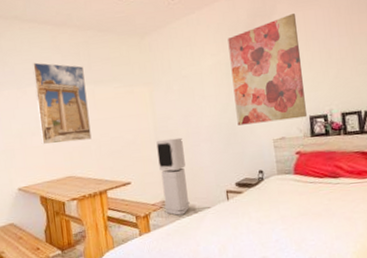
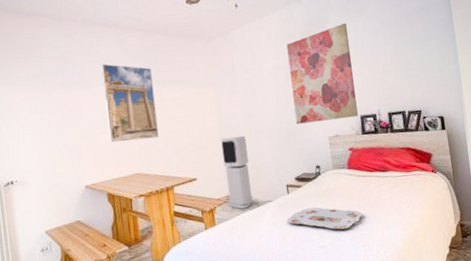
serving tray: none [226,214,310,240] -> present [286,207,363,230]

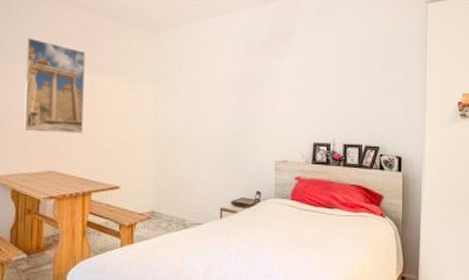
air purifier: present [221,135,253,209] -> none [152,145,183,229]
wall art: present [286,23,358,124] -> none [242,38,314,144]
serving tray: present [286,207,363,230] -> none [214,237,300,266]

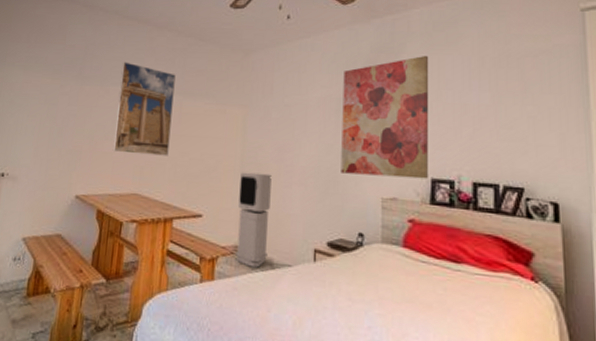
air purifier: none [152,145,183,229] -> present [235,172,272,268]
wall art: none [242,38,314,144] -> present [341,56,429,179]

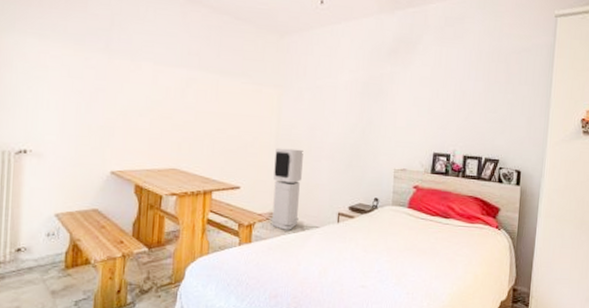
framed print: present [112,62,176,156] -> none [148,36,212,133]
wall art: present [341,56,429,179] -> none [362,47,440,153]

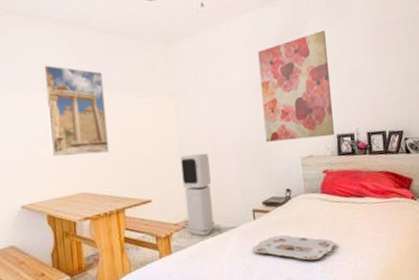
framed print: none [148,36,212,133] -> present [42,65,109,157]
serving tray: none [330,241,414,272] -> present [251,234,336,261]
wall art: none [362,47,440,153] -> present [258,31,334,142]

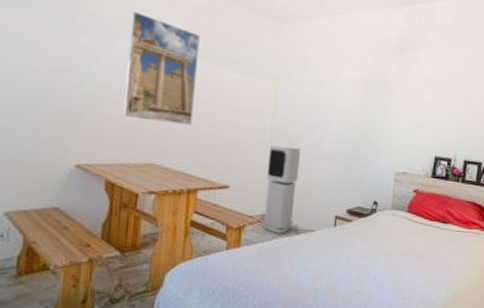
serving tray: present [251,234,336,261] -> none [325,246,411,277]
wall art: present [258,31,334,142] -> none [363,47,446,157]

